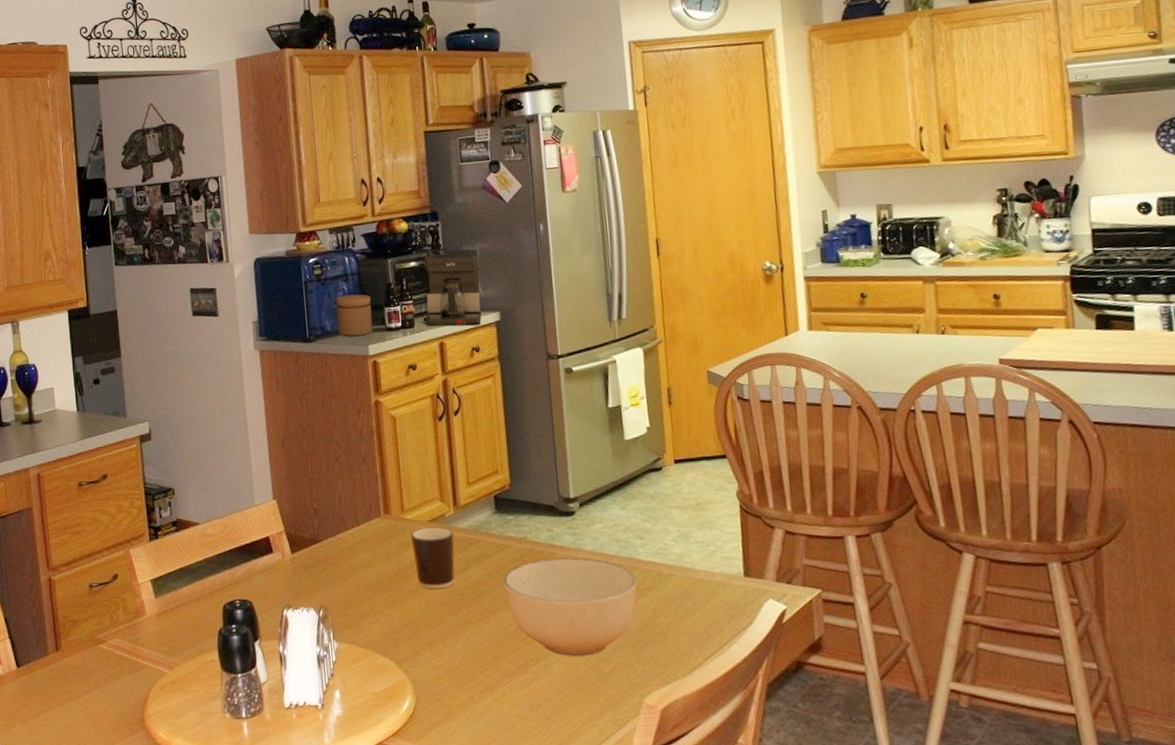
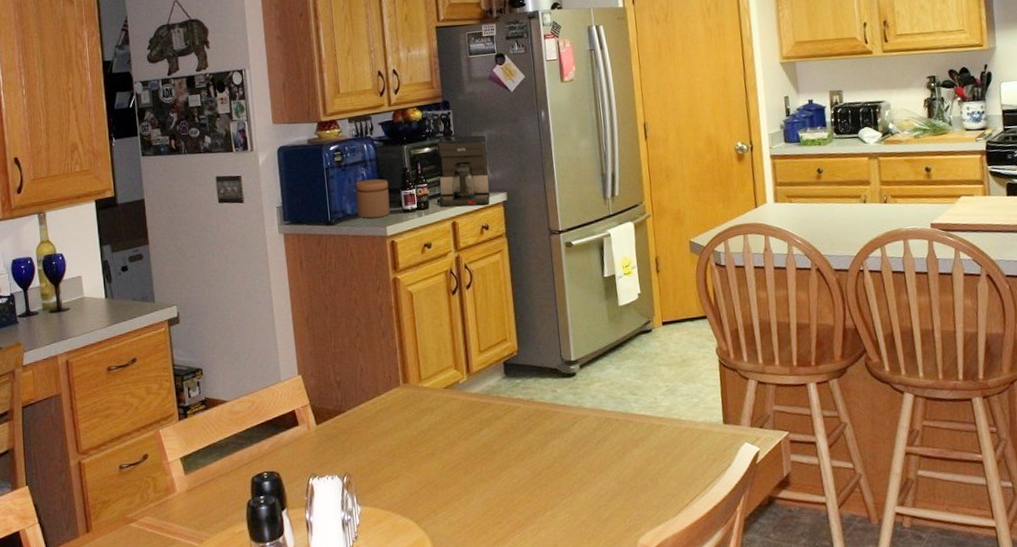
mug: present [410,526,455,590] -> none [427,392,469,452]
bowl: present [503,557,637,656] -> none [512,414,632,505]

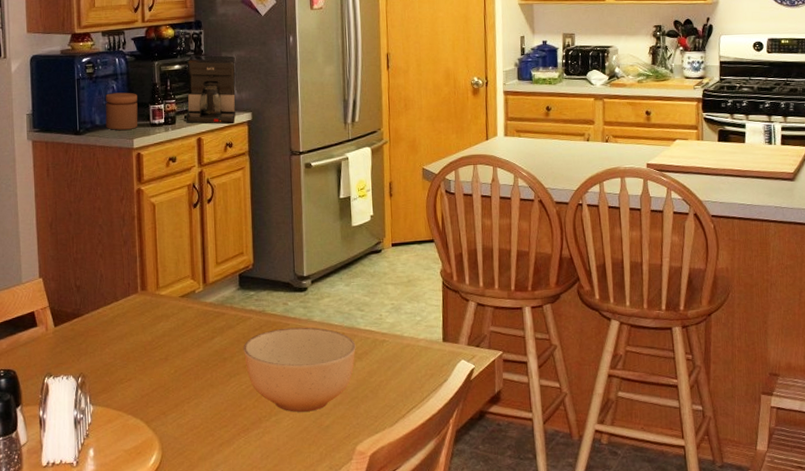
bowl: none [512,414,632,505] -> present [243,327,356,412]

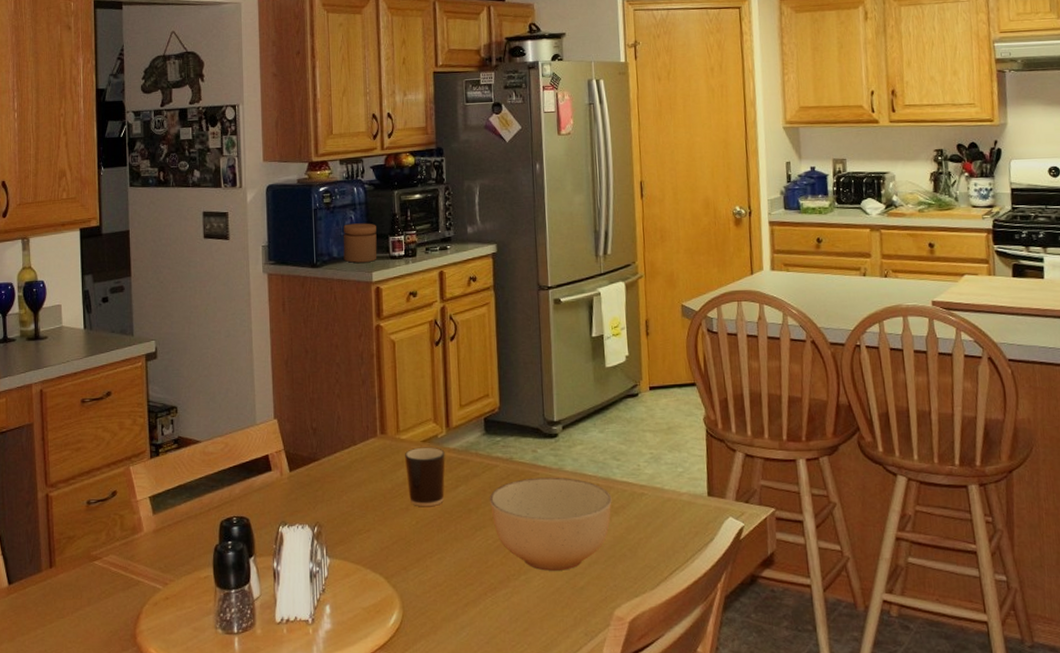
mug: none [163,301,202,357] -> present [404,447,446,507]
coffee maker: present [186,55,236,125] -> none [427,184,480,257]

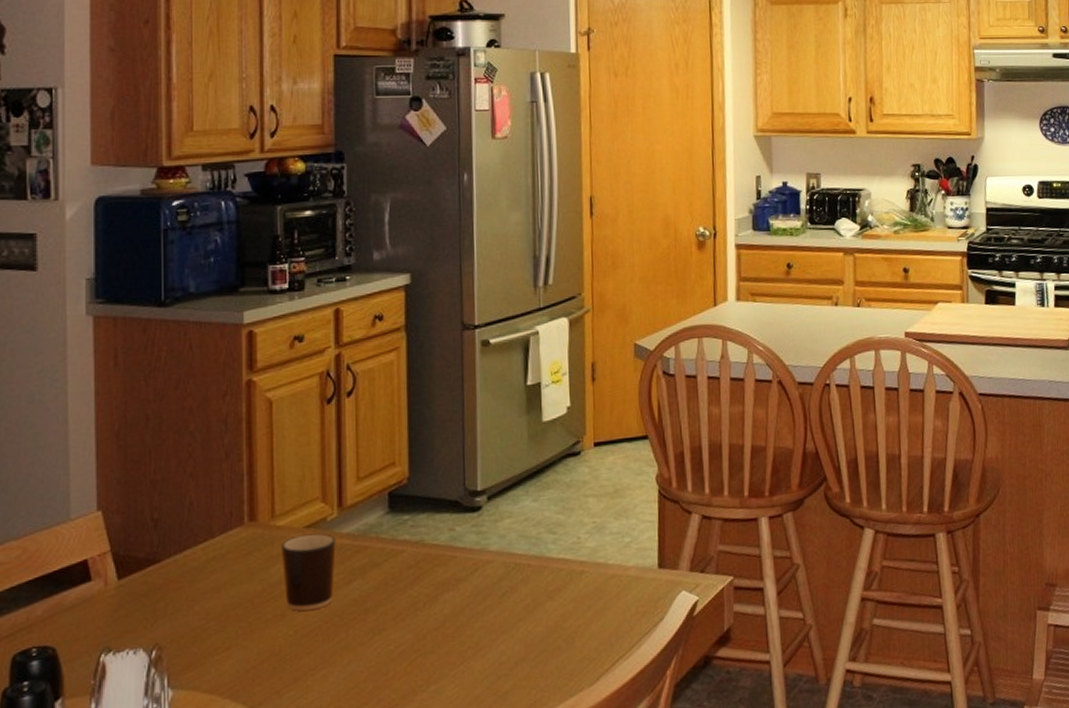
jar: present [343,223,377,264] -> none [203,247,251,301]
bowl: present [489,477,612,571] -> none [392,559,546,677]

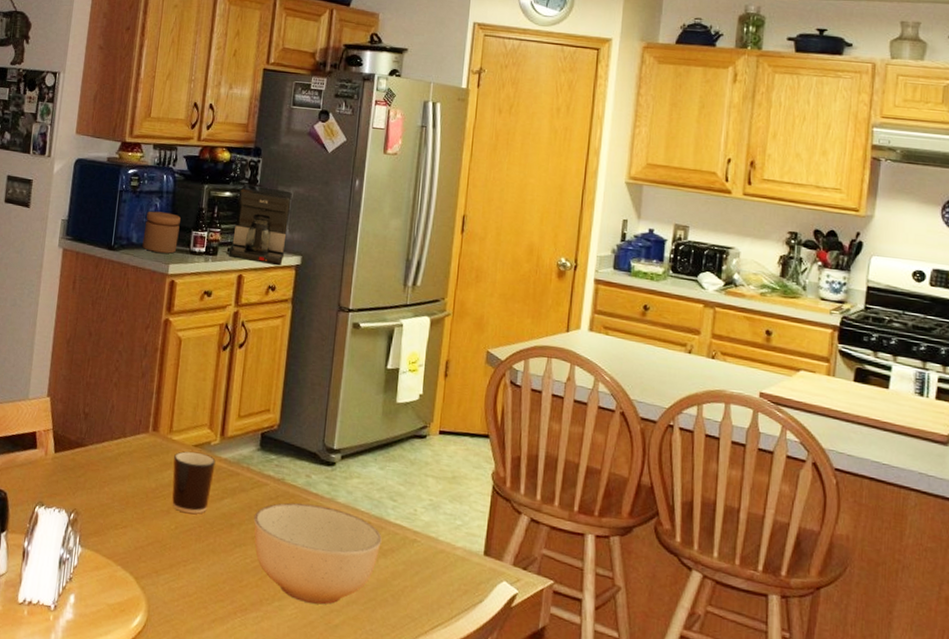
jar: none [203,247,251,301] -> present [142,211,181,254]
coffee maker: none [319,197,391,291] -> present [228,184,293,266]
bowl: none [392,559,546,677] -> present [253,502,382,605]

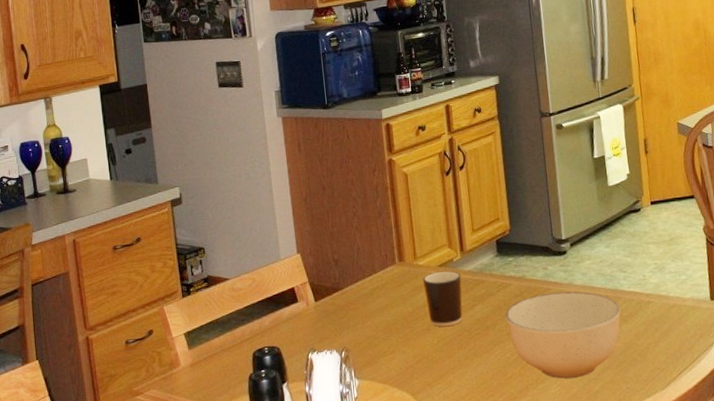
jar: present [142,211,181,254] -> none [351,63,385,103]
coffee maker: present [228,184,293,266] -> none [430,20,483,92]

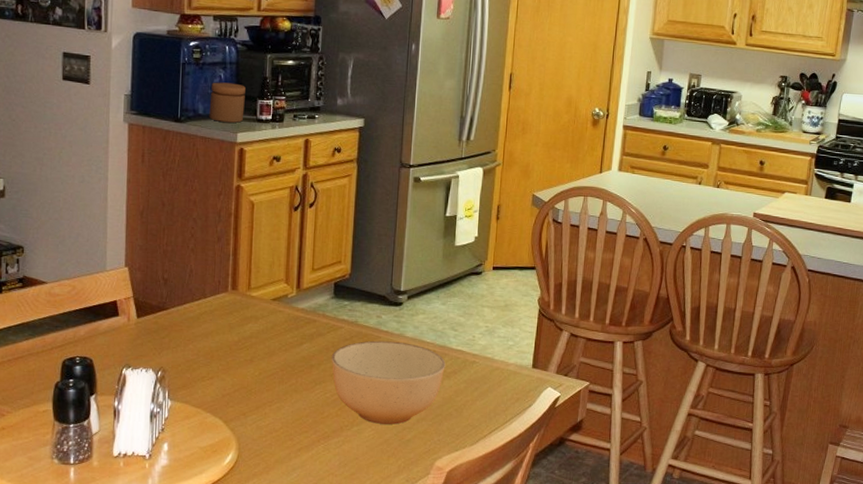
jar: none [351,63,385,103] -> present [209,82,246,124]
mug: present [422,270,463,327] -> none [253,305,293,361]

